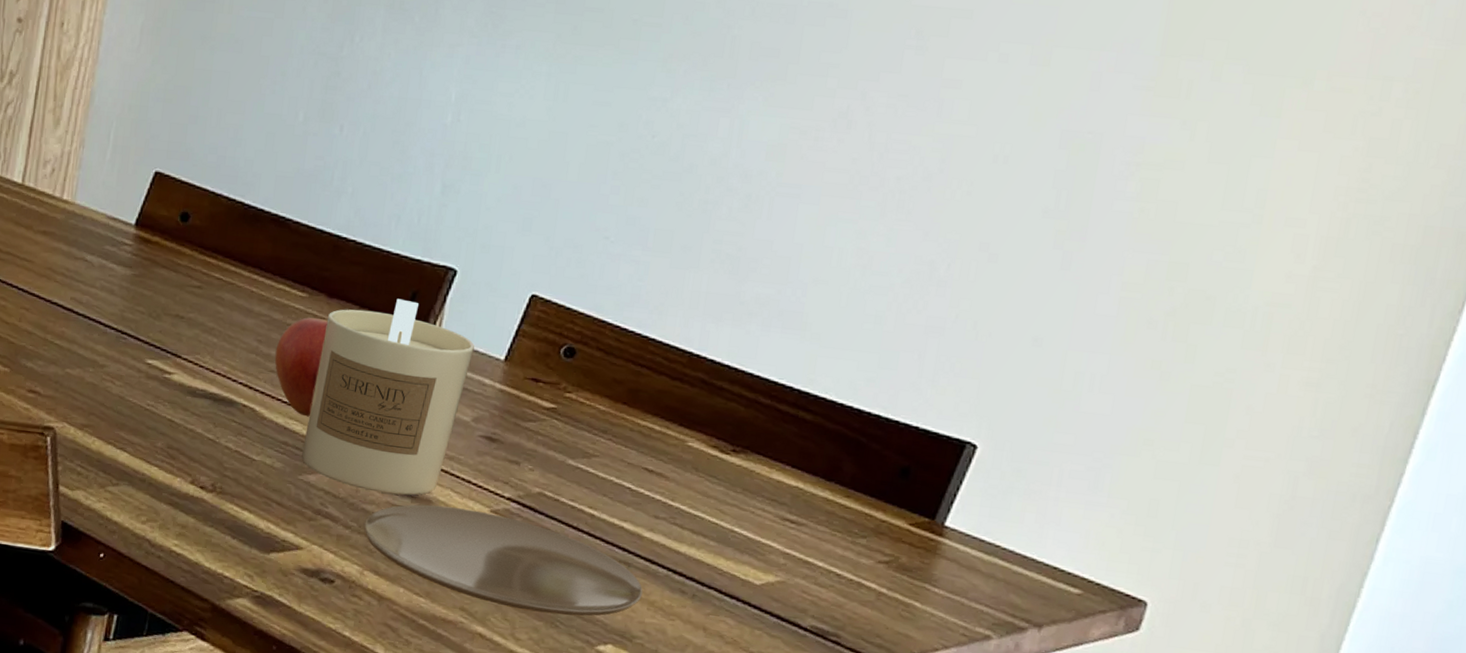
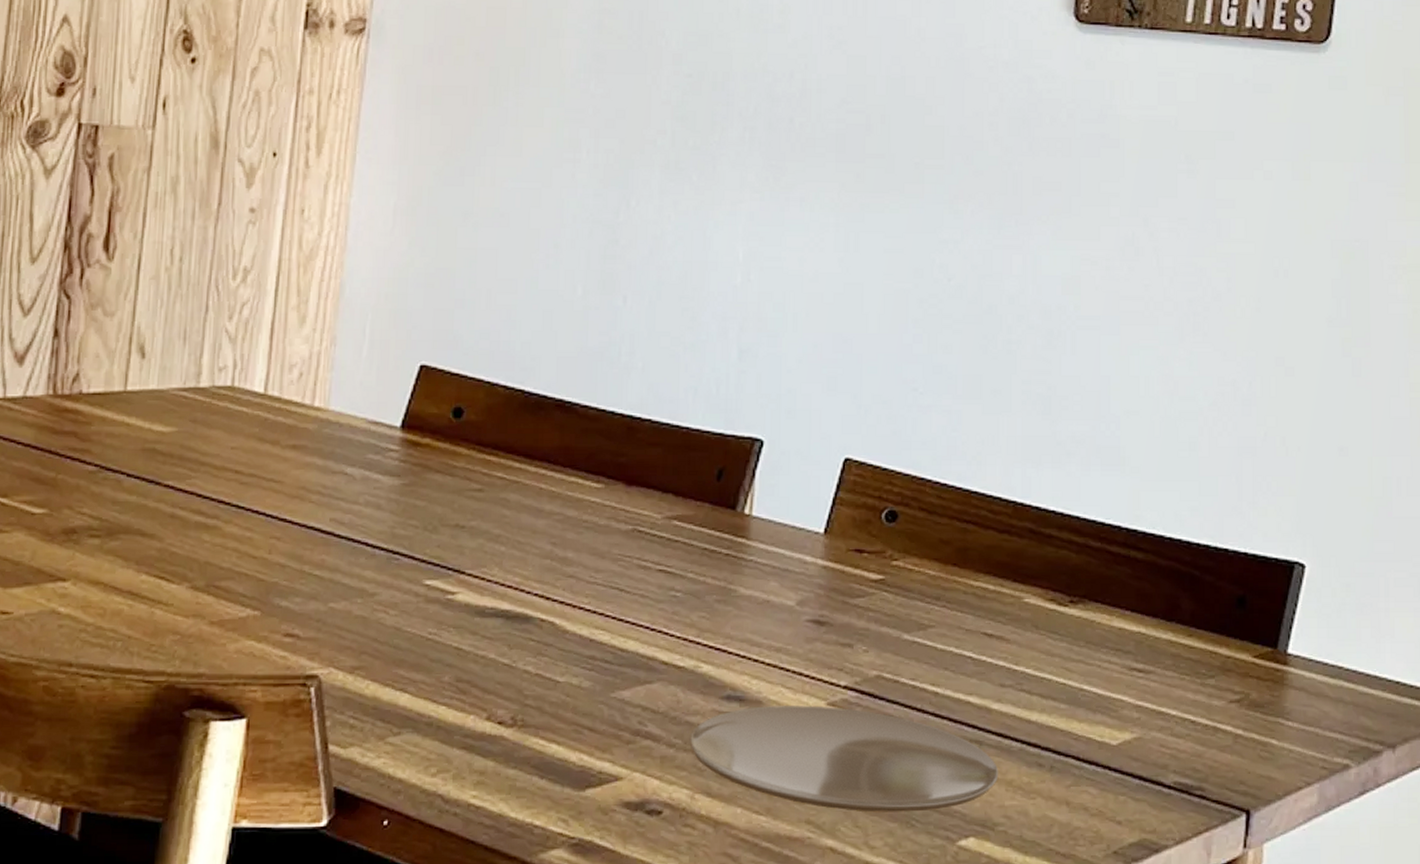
apple: present [274,308,349,417] -> none [572,495,651,624]
candle: present [301,298,474,496] -> none [612,478,790,700]

